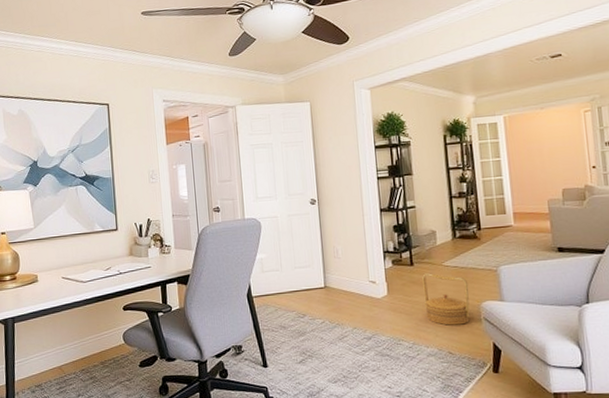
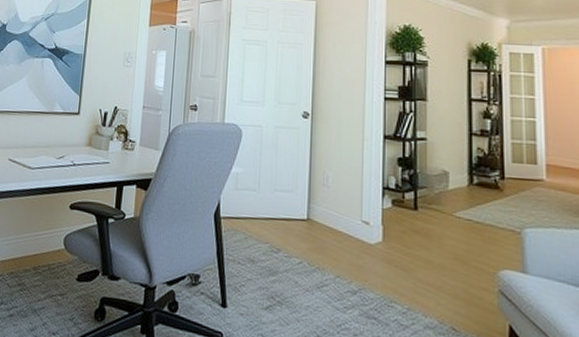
basket: present [422,273,470,326] -> none [427,222,484,295]

